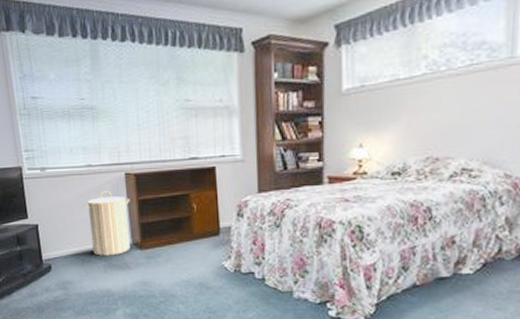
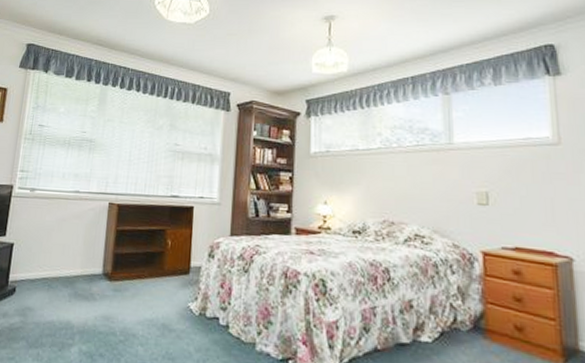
laundry hamper: present [84,191,130,256] -> none [61,218,109,285]

